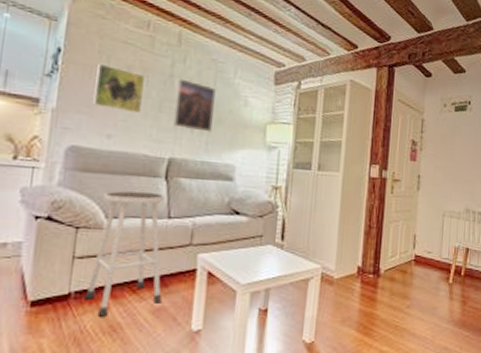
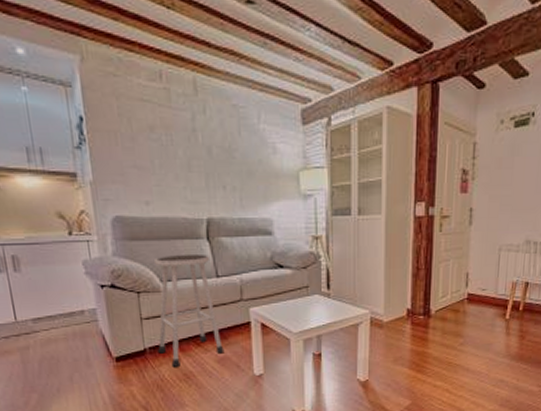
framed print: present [93,63,146,114] -> none [121,127,172,177]
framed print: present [171,78,216,133] -> none [199,132,244,187]

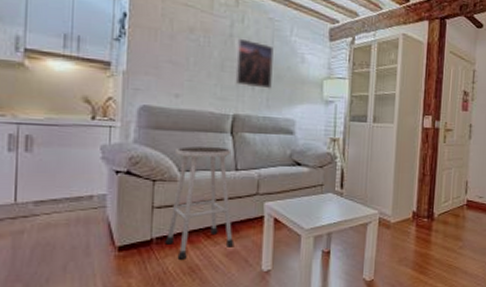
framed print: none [199,132,244,187] -> present [234,38,274,89]

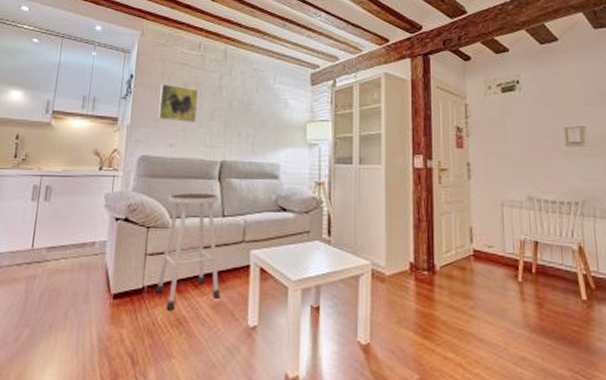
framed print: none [160,26,207,74] -> present [158,83,199,124]
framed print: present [234,38,274,89] -> none [222,89,258,135]

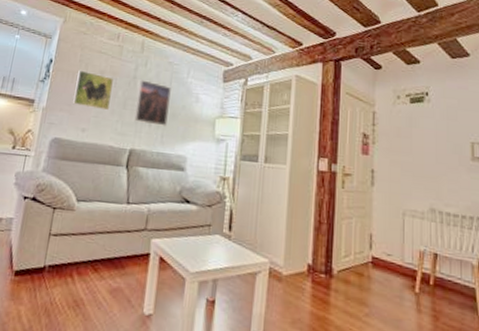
stool: present [155,193,221,310] -> none [56,177,125,291]
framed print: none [222,89,258,135] -> present [133,79,171,126]

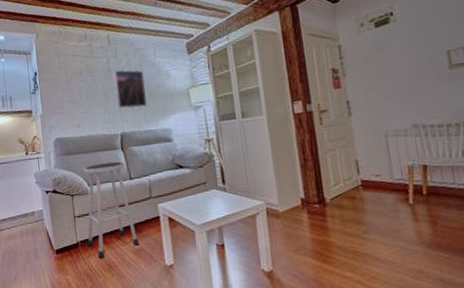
stool: none [56,177,125,291] -> present [84,161,140,258]
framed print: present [73,70,114,111] -> none [60,75,95,107]

